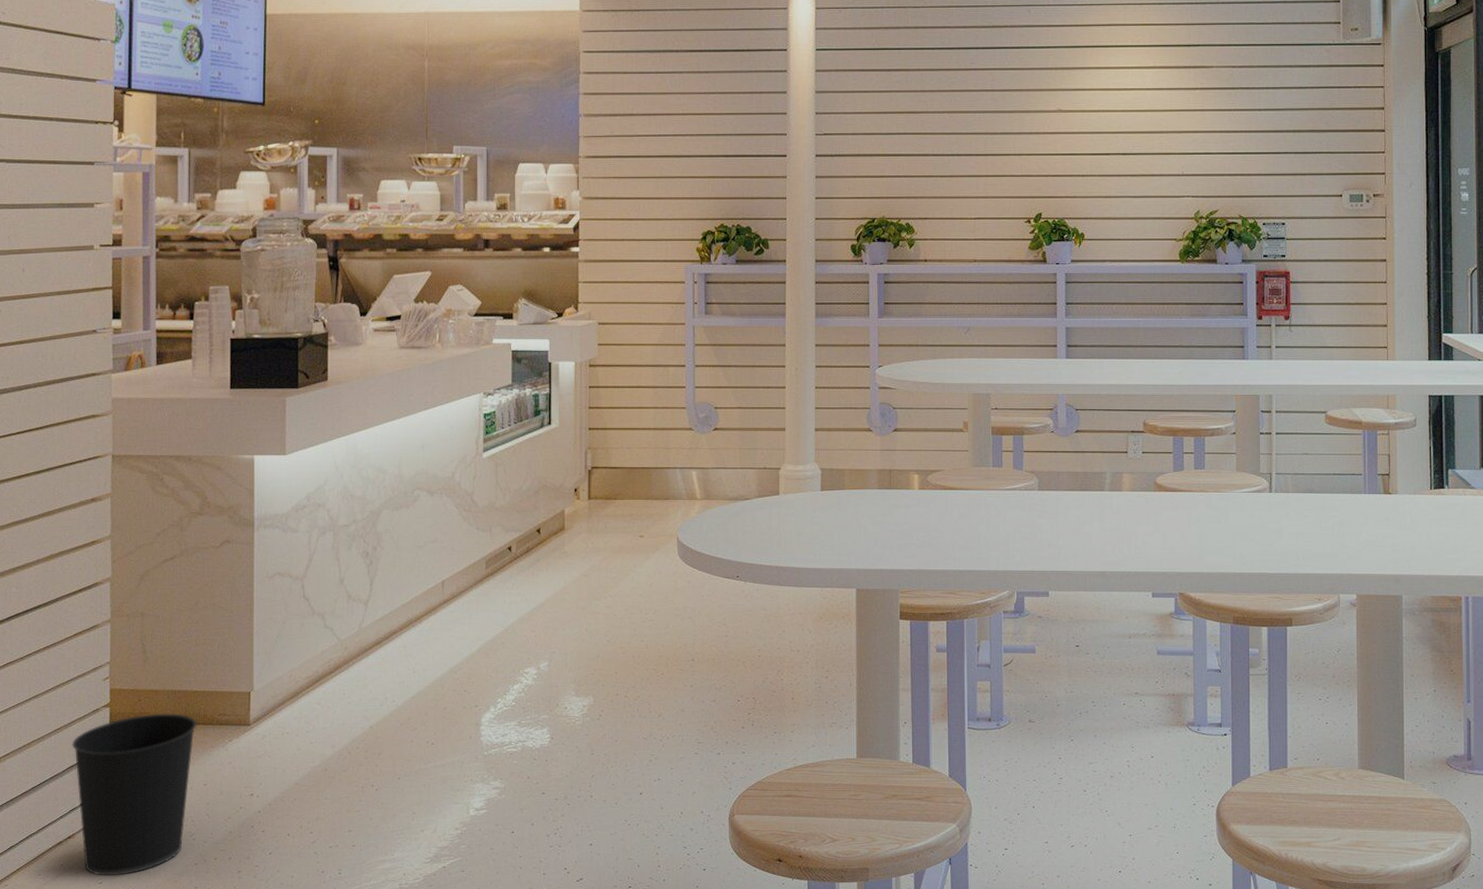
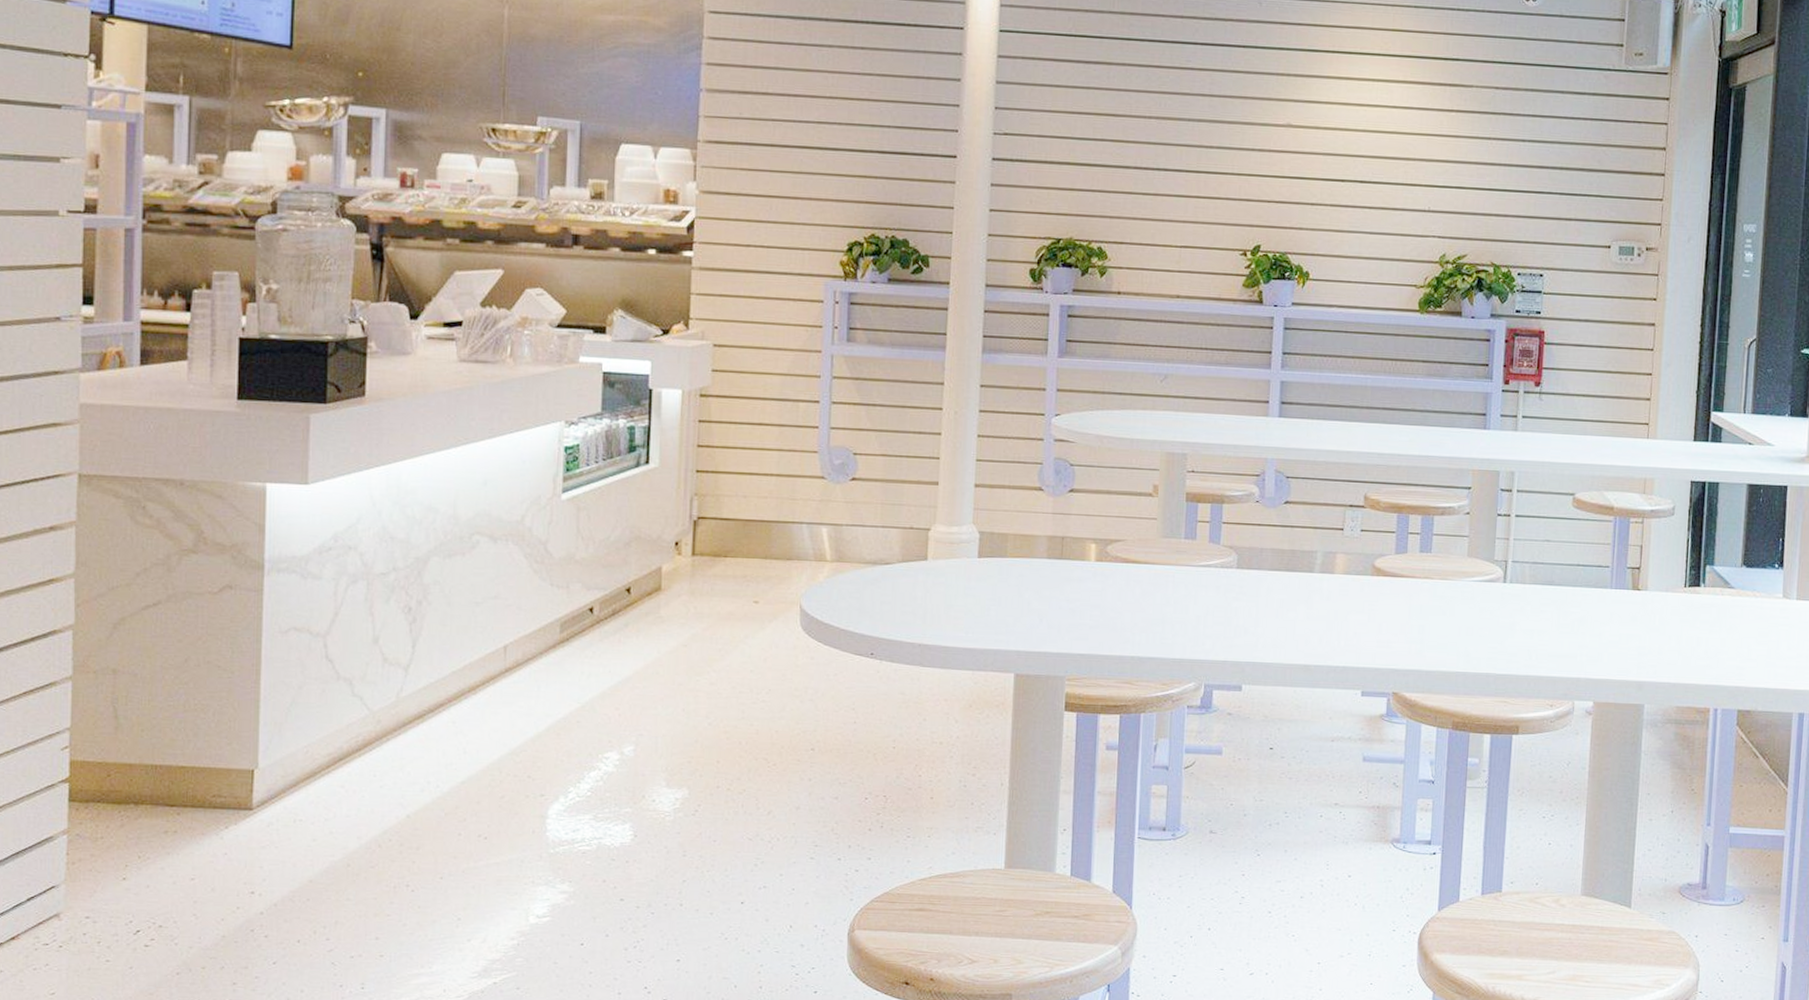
wastebasket: present [72,714,198,876] -> none [18,792,185,986]

